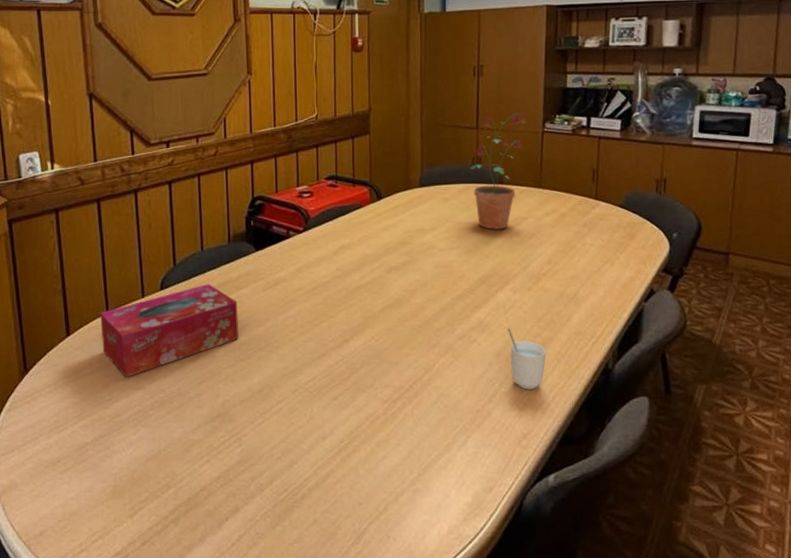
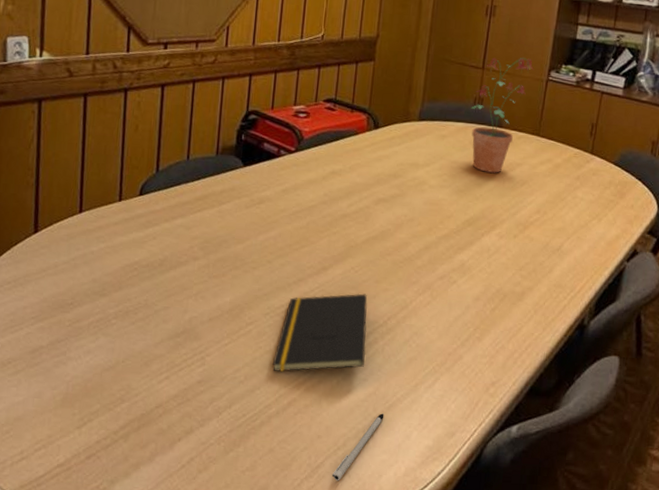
tissue box: present [100,284,239,378] -> none [70,194,218,283]
notepad: none [306,361,397,445] -> present [272,293,368,372]
pen: none [377,475,421,545] -> present [331,413,384,481]
cup: present [508,329,546,390] -> none [487,274,525,338]

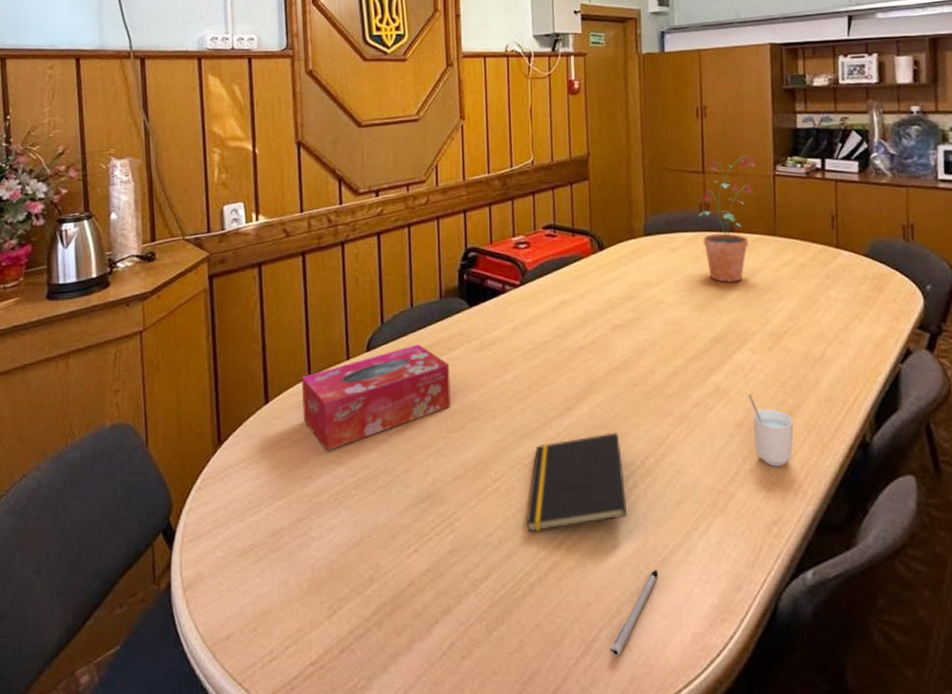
tissue box: none [70,194,218,283] -> present [301,344,451,451]
cup: none [487,274,525,338] -> present [748,395,794,467]

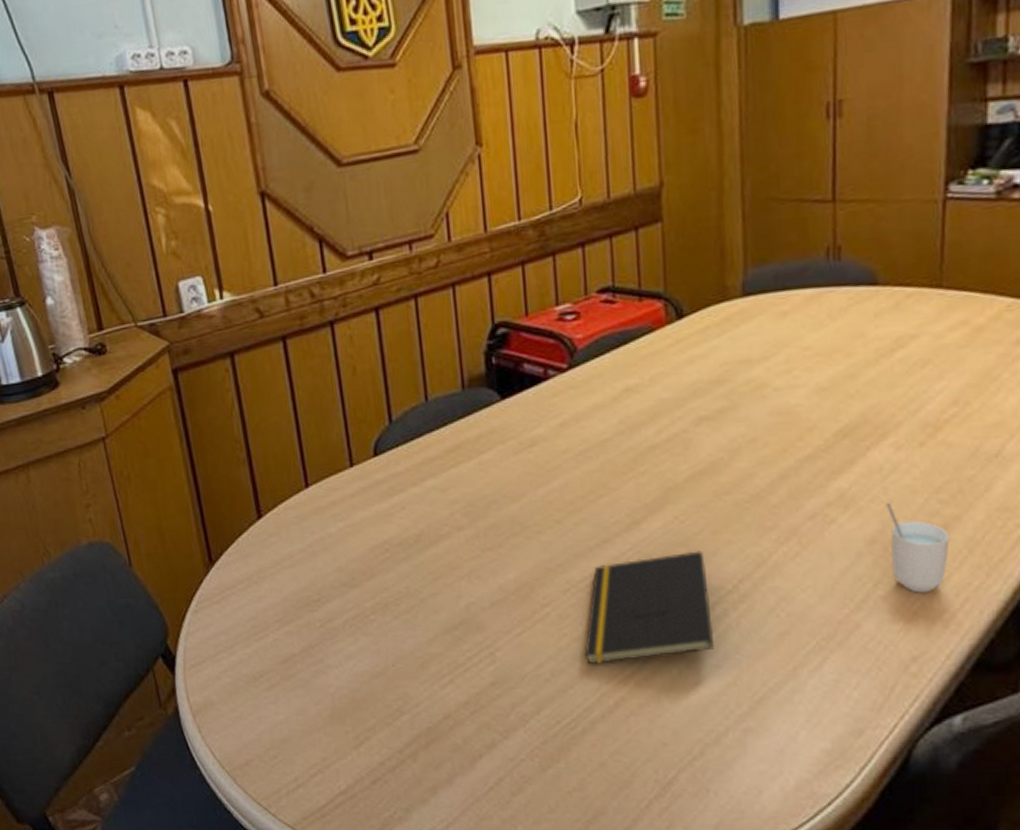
tissue box: present [301,344,451,451] -> none [297,447,484,572]
pen: present [609,570,658,657] -> none [690,709,754,801]
potted plant: present [697,155,758,282] -> none [822,171,921,356]

